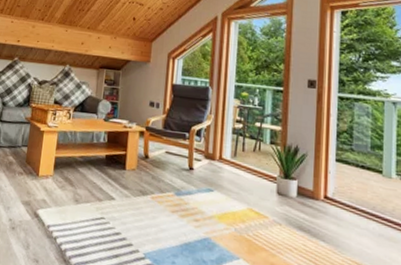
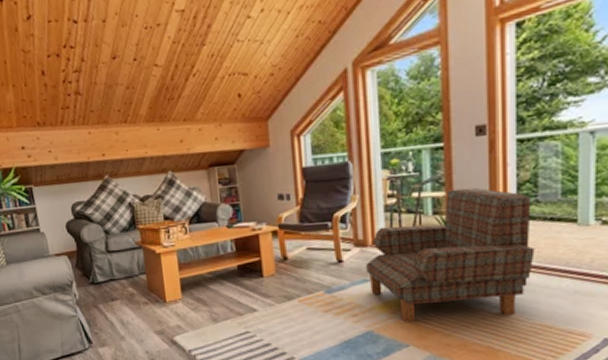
armchair: none [211,126,349,247] -> present [366,188,535,323]

